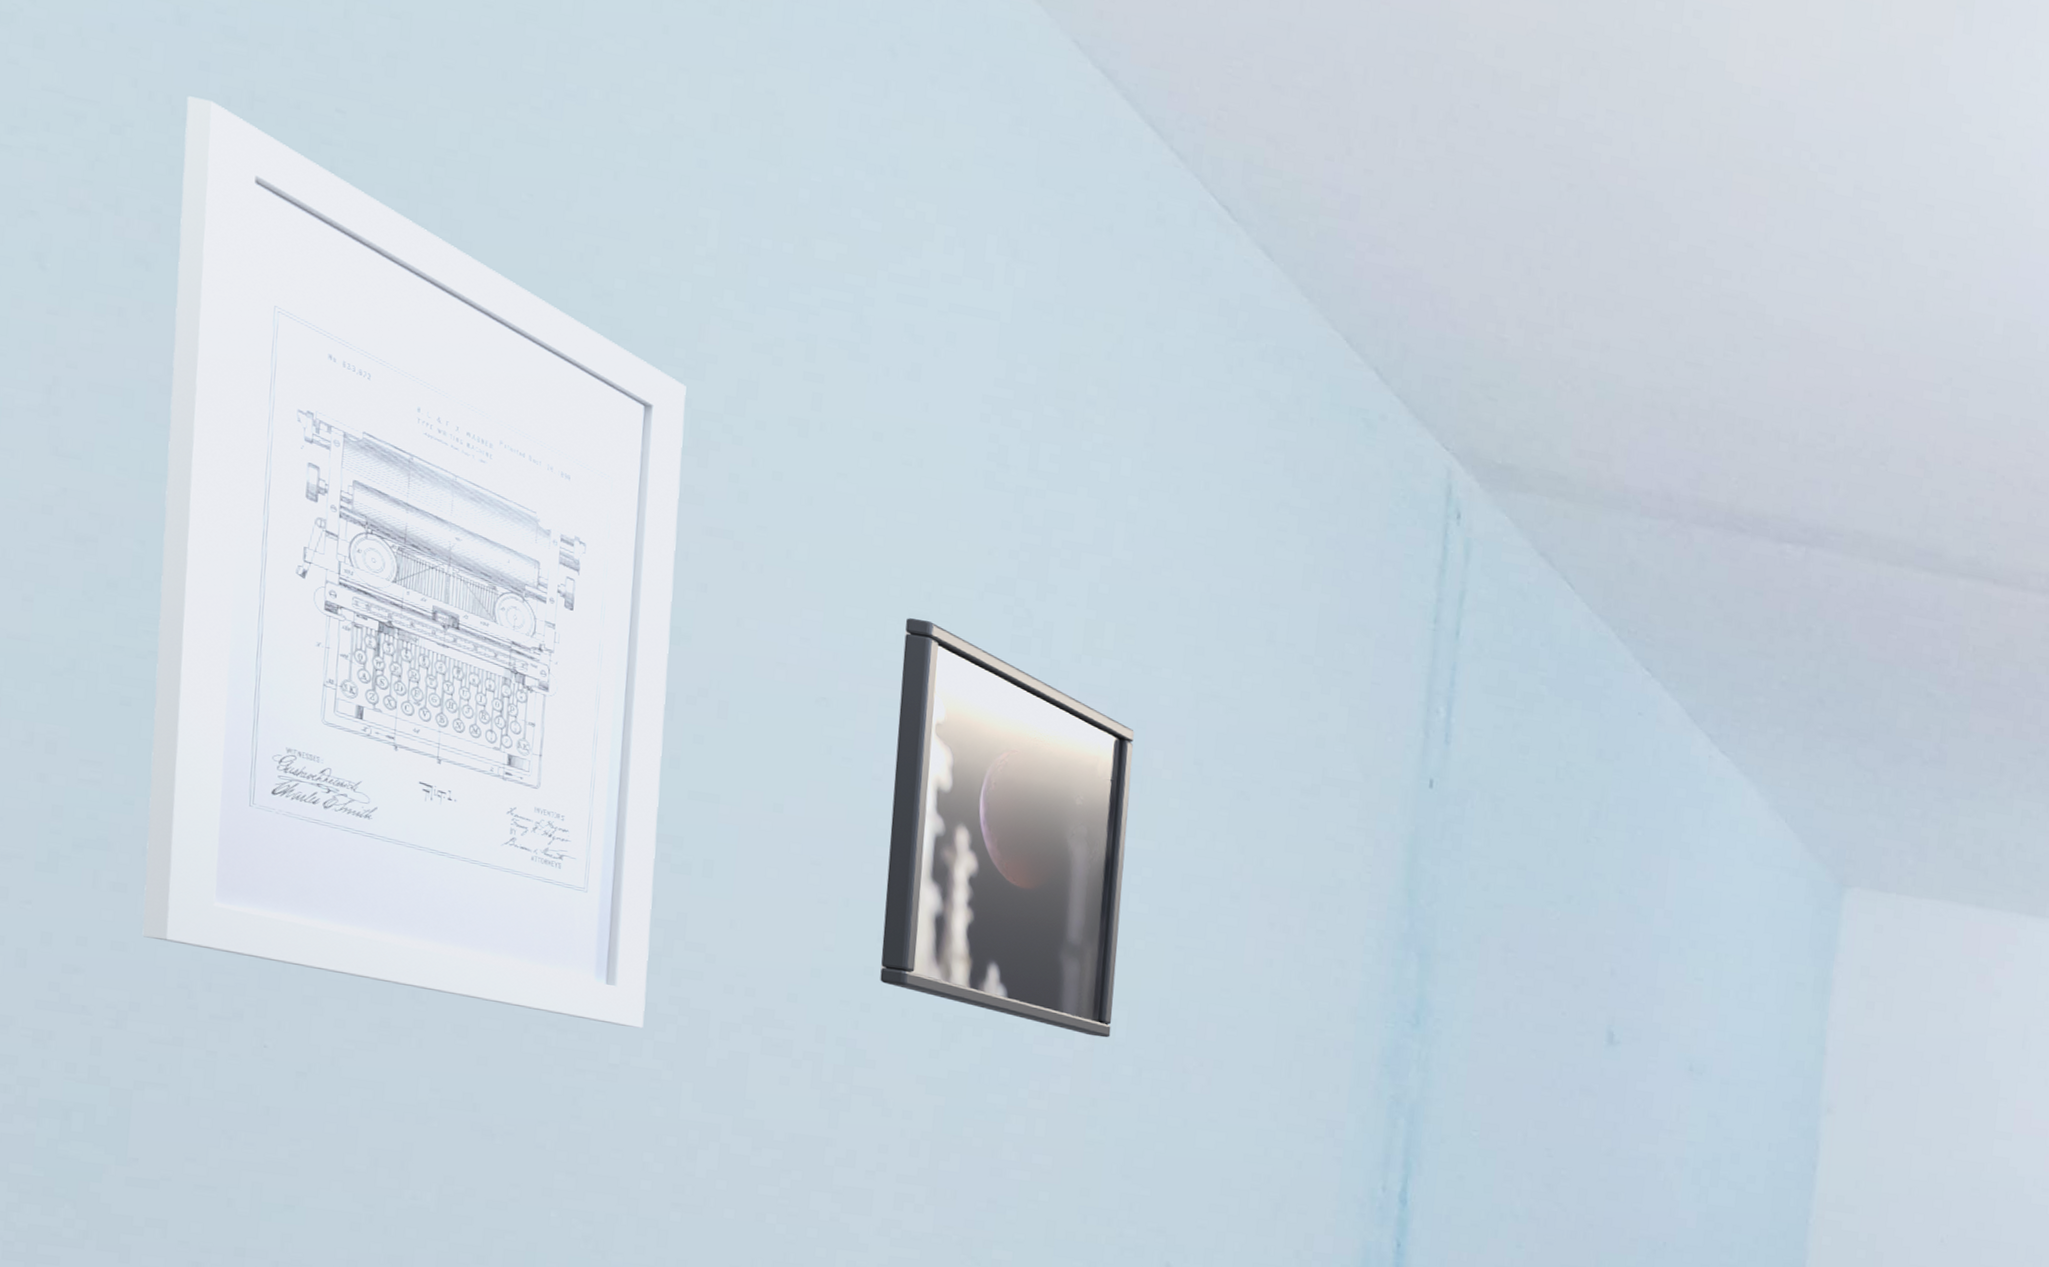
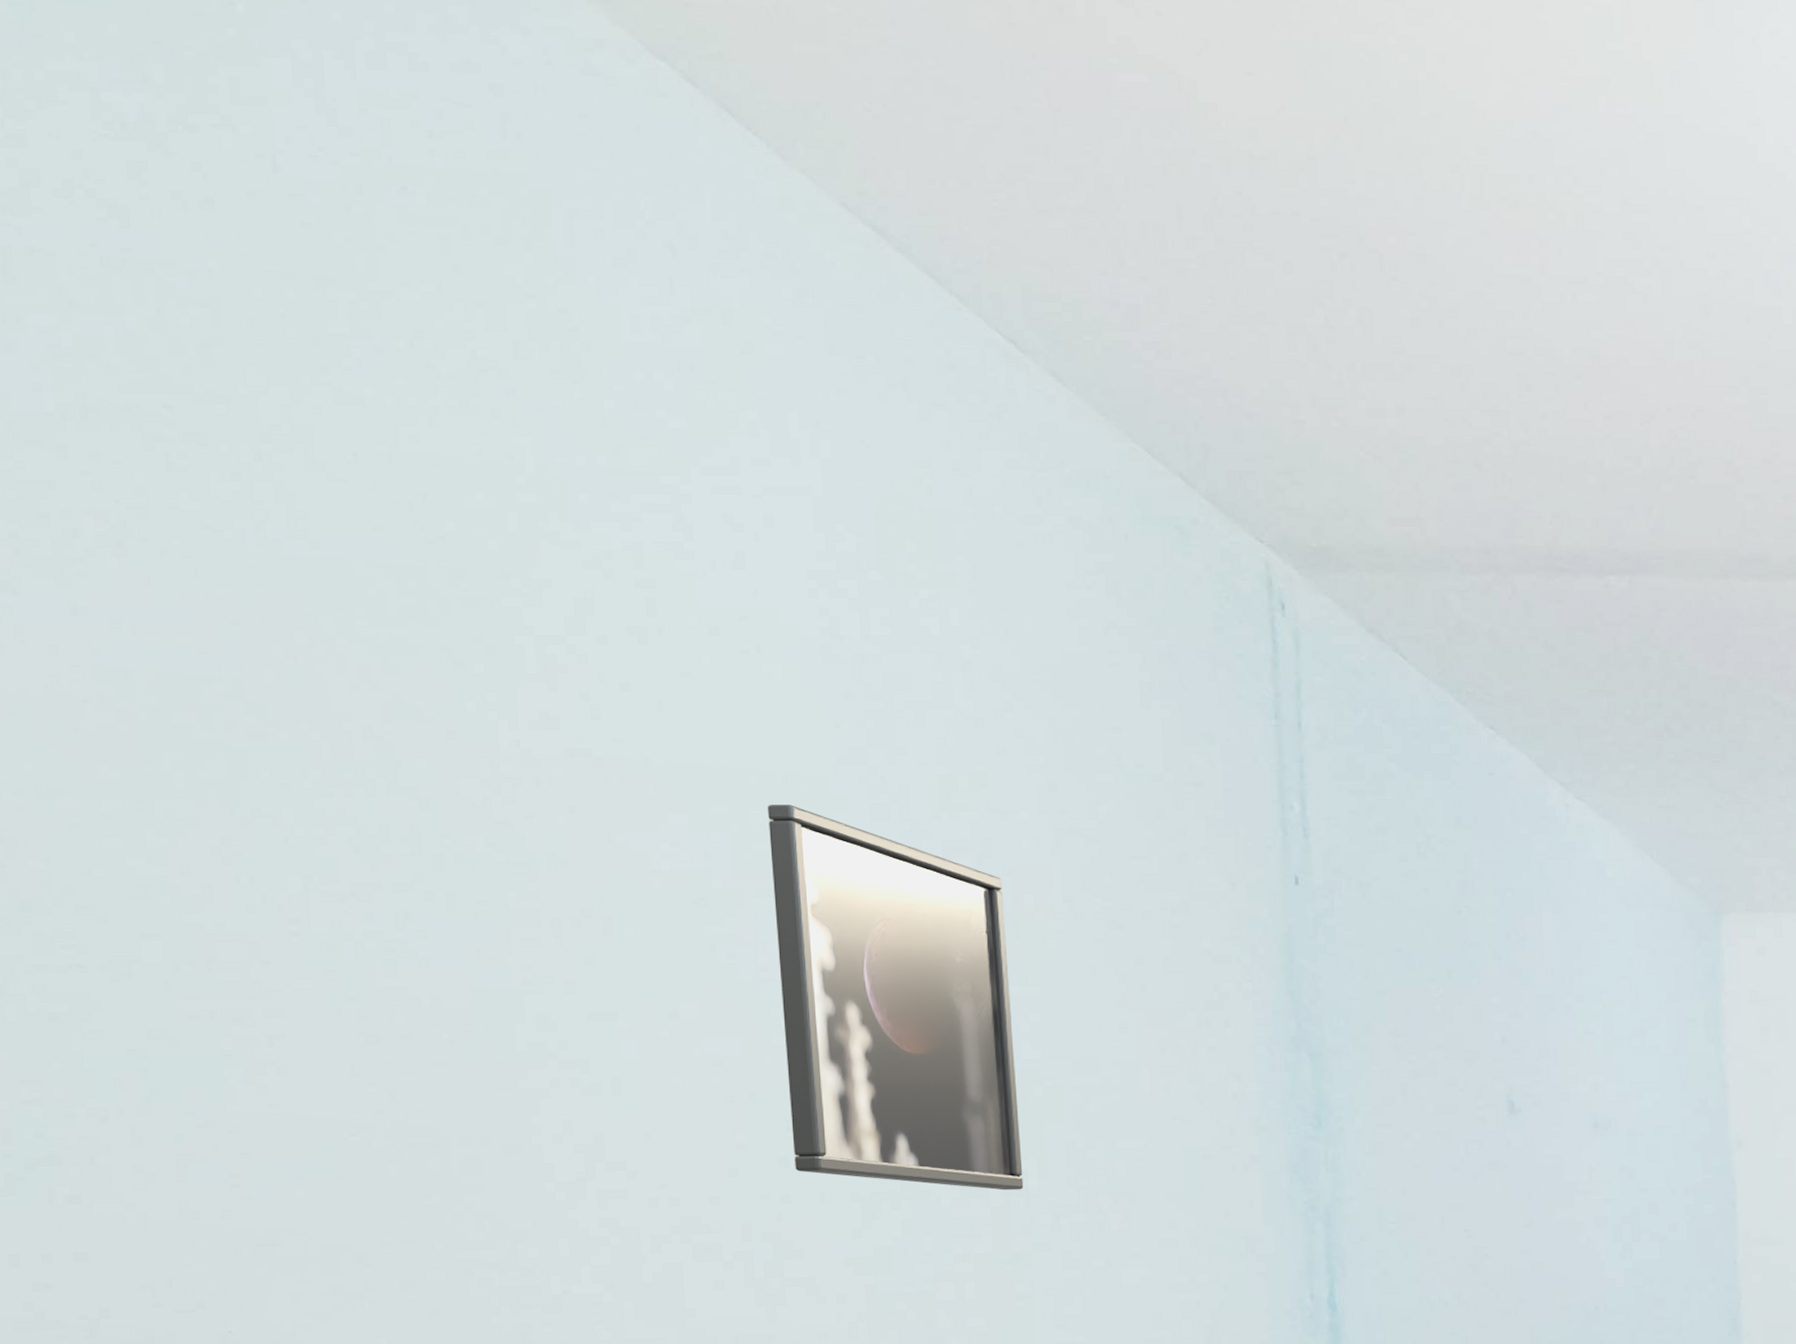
wall art: present [142,96,687,1028] -> none [25,419,578,1256]

